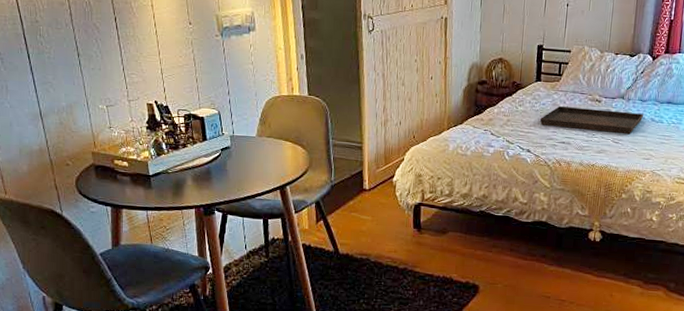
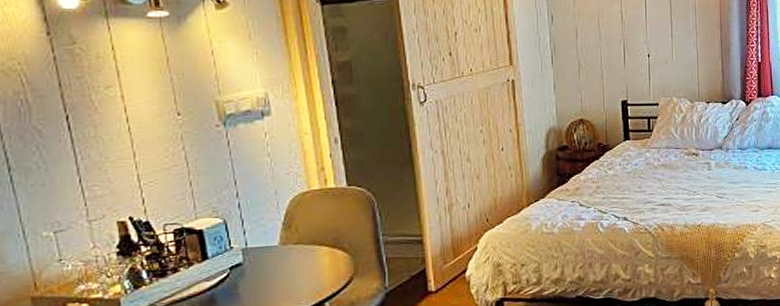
serving tray: present [539,106,644,134] -> none [633,163,746,188]

